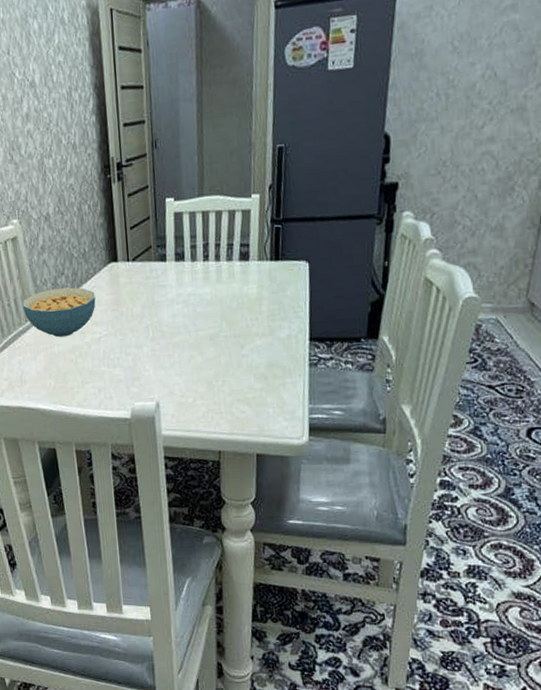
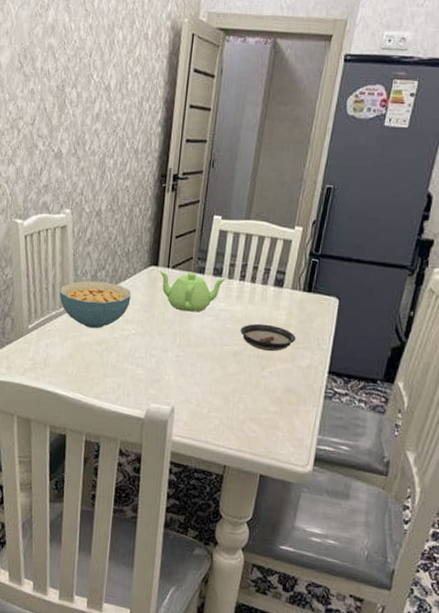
teapot: none [118,261,190,303] -> present [158,271,226,312]
saucer: none [212,301,271,329] -> present [240,323,296,352]

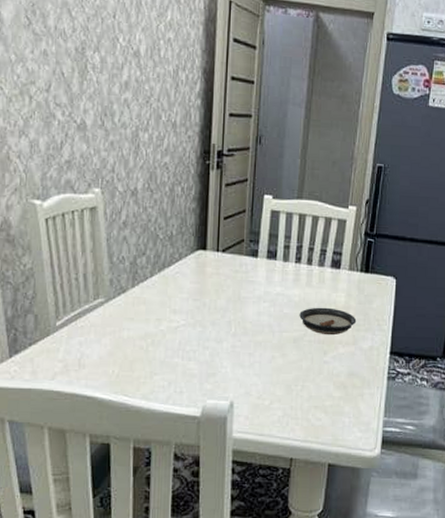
cereal bowl: present [59,281,131,329] -> none [93,268,178,322]
teapot: present [158,271,226,312] -> none [207,255,281,298]

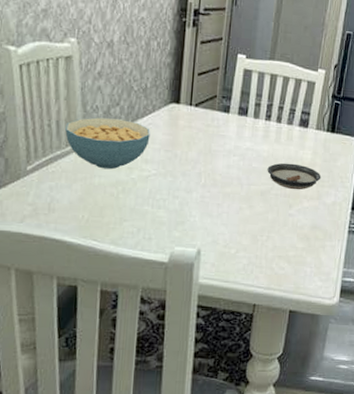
cereal bowl: none [93,268,178,322] -> present [65,117,150,170]

